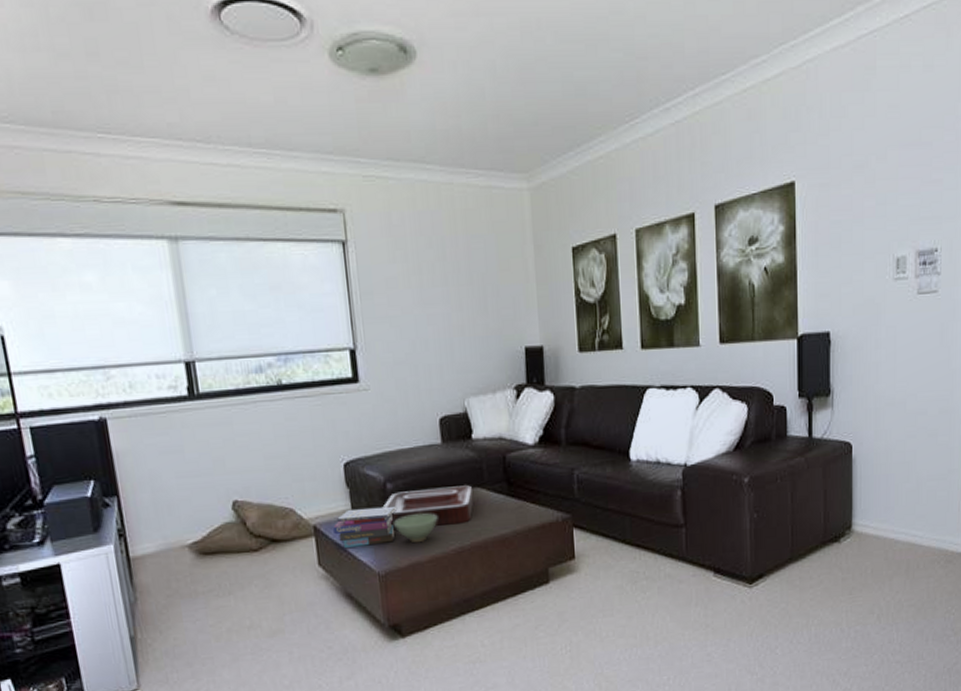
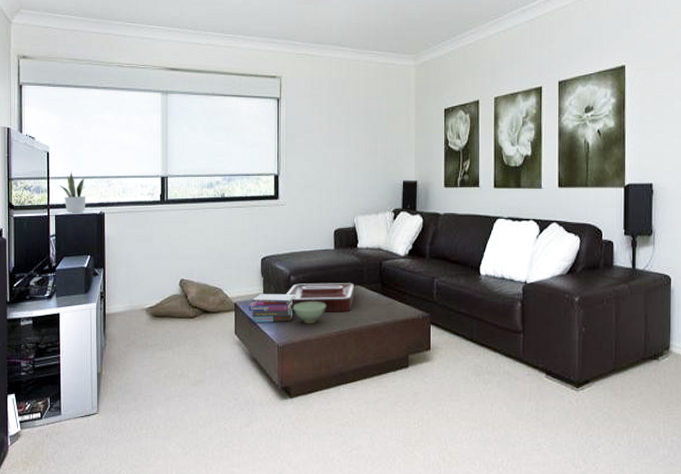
potted plant: none [29,361,76,423] -> present [59,171,86,213]

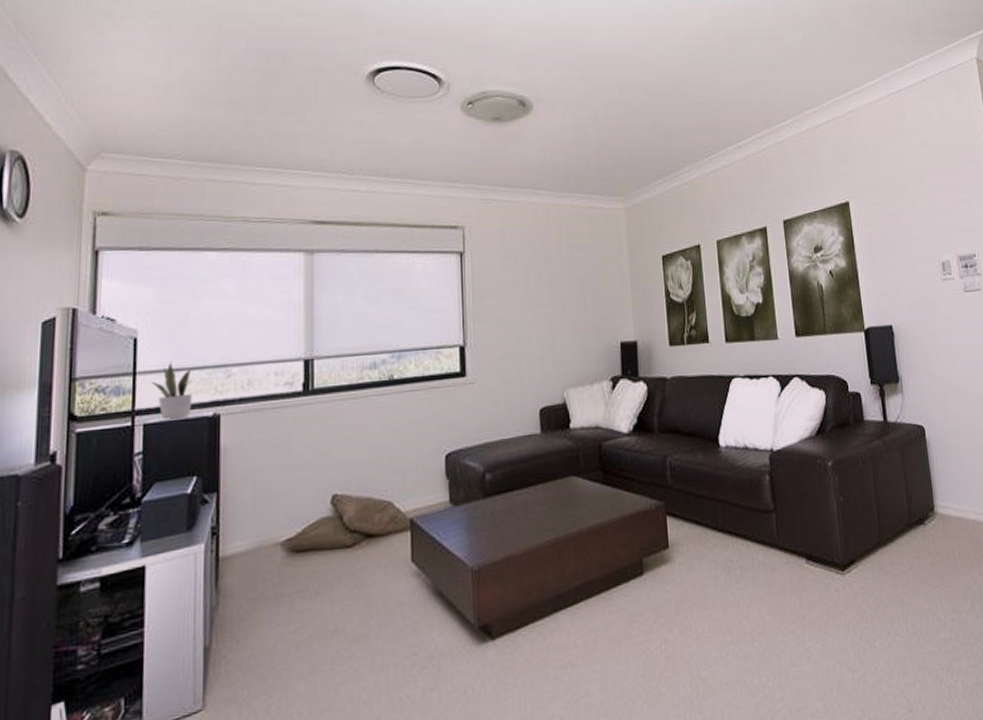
books: present [249,293,296,323] -> none [430,496,494,543]
decorative tray: present [286,283,355,313] -> none [480,474,570,522]
bowl: present [293,302,325,325] -> none [491,503,533,535]

